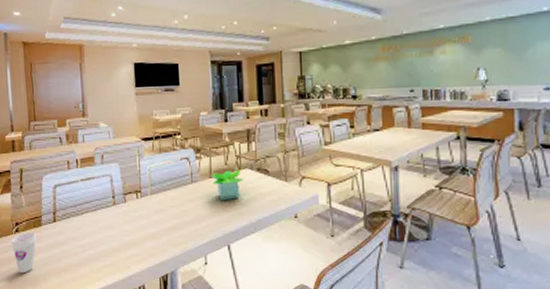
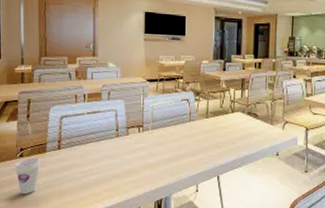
potted plant: present [212,170,243,201] -> none [208,112,235,139]

